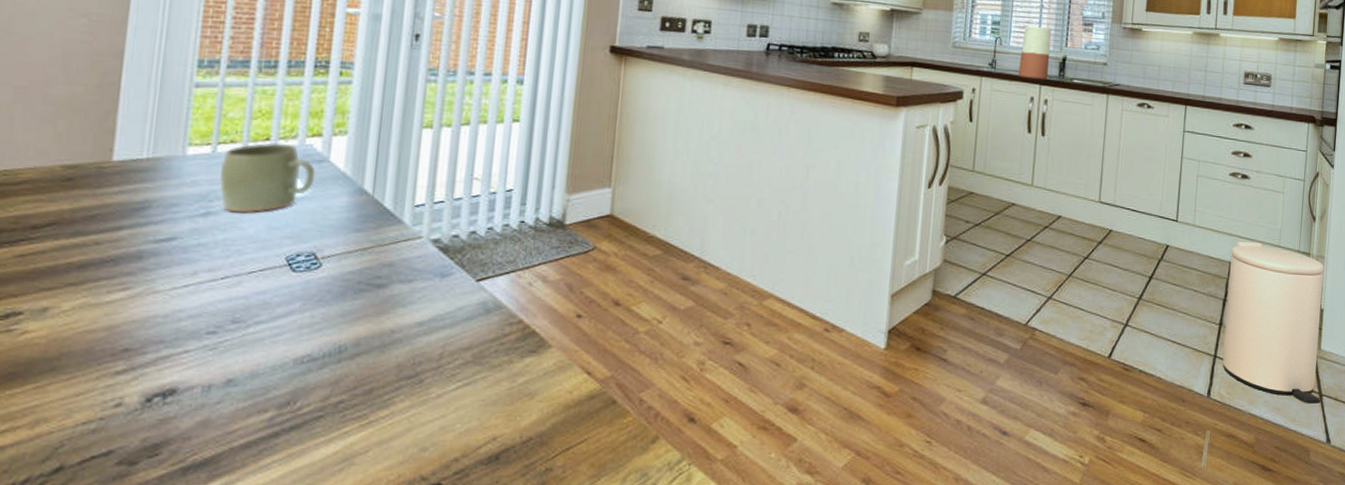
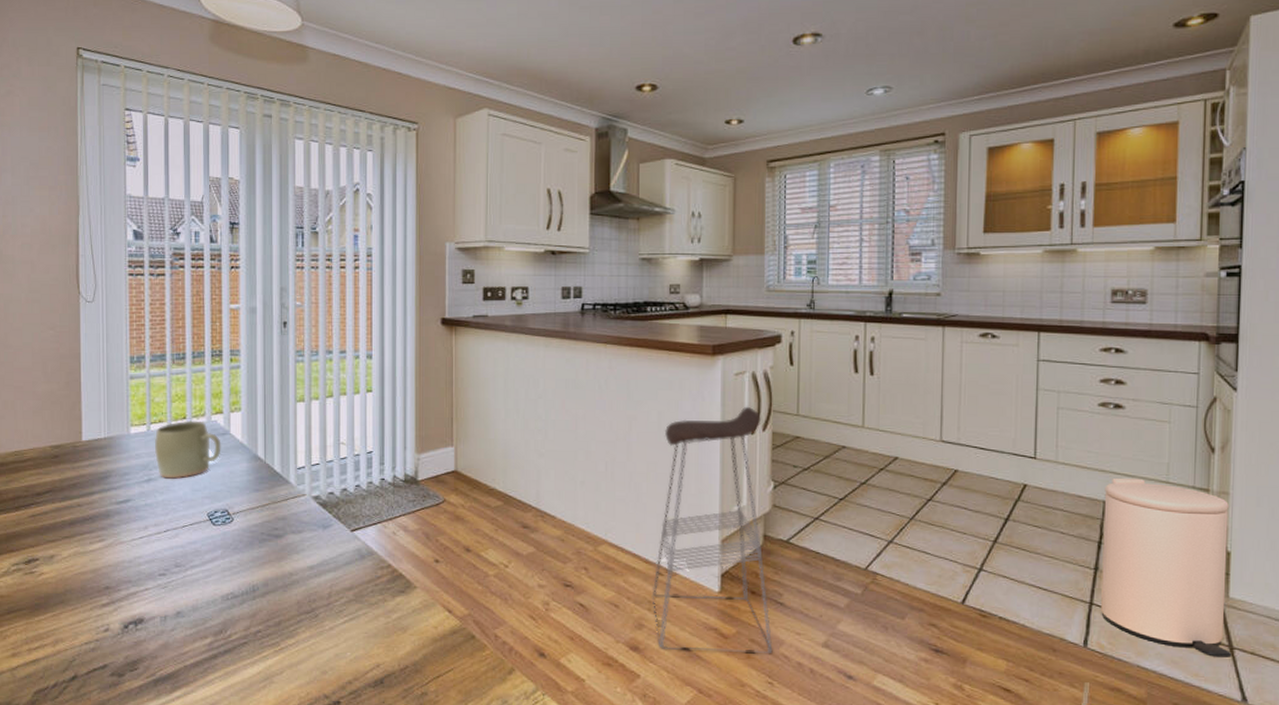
bar stool: none [816,159,938,412] -> present [652,406,773,654]
vase: present [1018,26,1052,81] -> none [840,262,875,317]

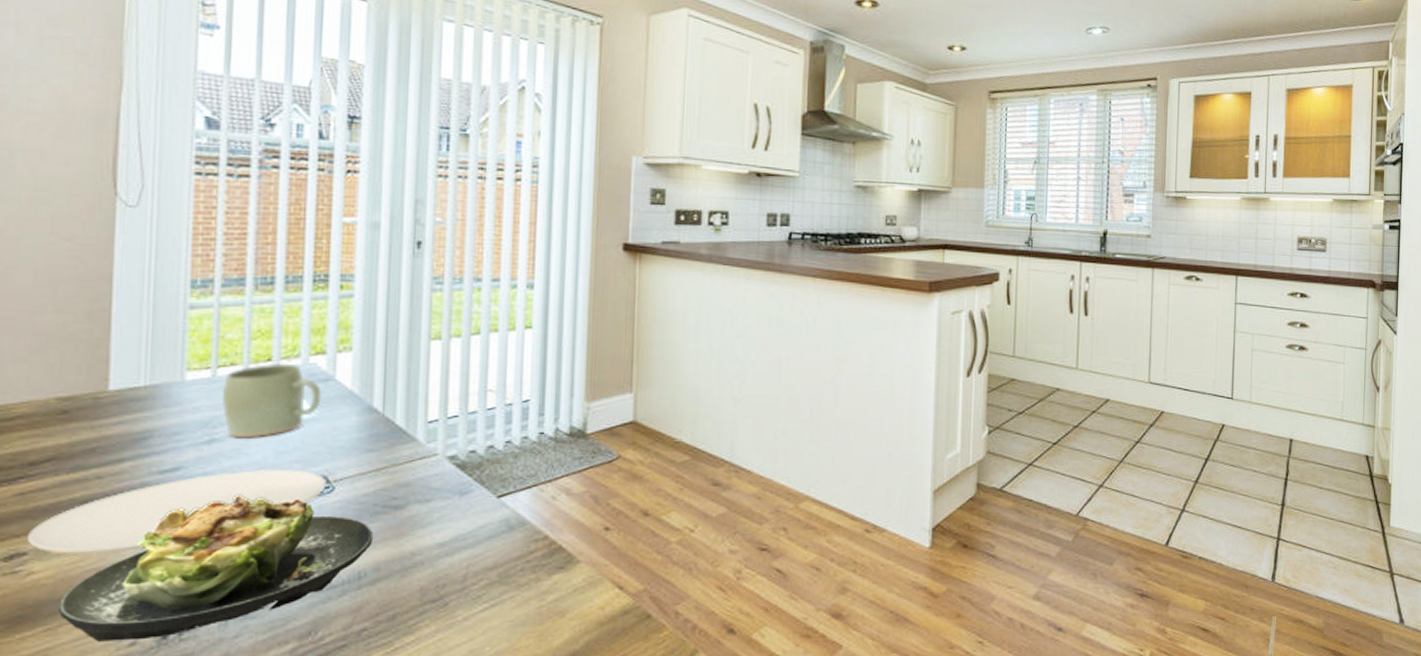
plate: none [38,502,228,563] -> present [26,468,327,556]
salad: none [60,522,262,628] -> present [59,495,374,642]
bar stool: present [652,406,773,654] -> none [857,347,984,615]
pedal bin: present [1101,478,1232,658] -> none [1287,417,1392,583]

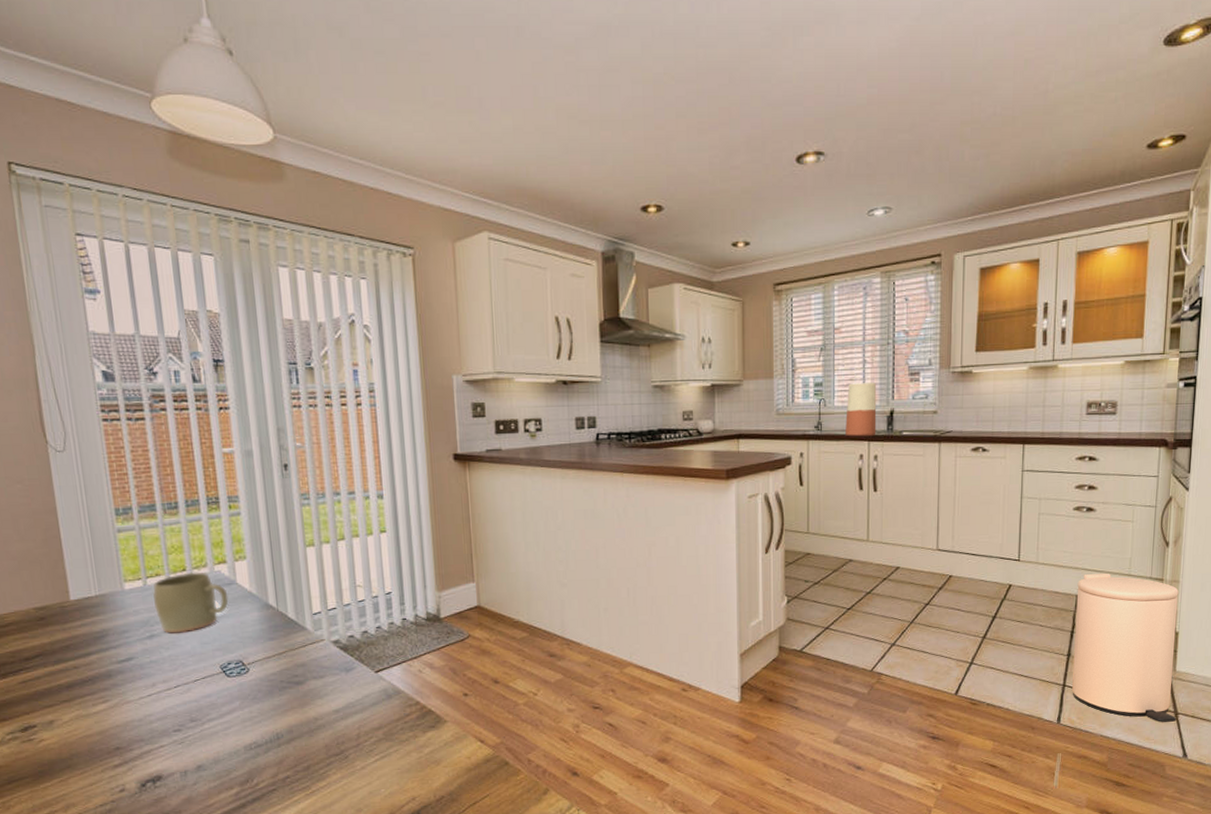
plate: present [26,468,327,556] -> none [33,656,243,726]
salad: present [59,495,374,642] -> none [65,678,285,789]
vase: none [1057,200,1091,257] -> present [845,383,877,437]
pedal bin: none [1287,417,1392,583] -> present [1072,573,1179,722]

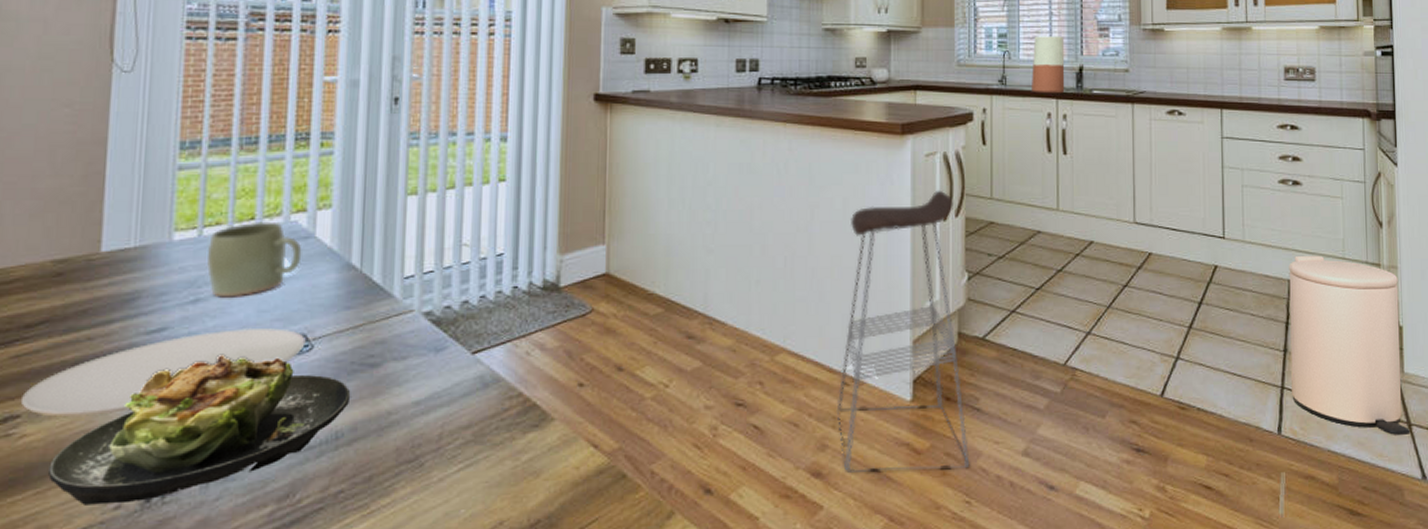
plate: none [33,656,243,726] -> present [20,327,306,418]
salad: none [65,678,285,789] -> present [48,355,351,506]
bar stool: none [677,527,790,758] -> present [836,190,970,473]

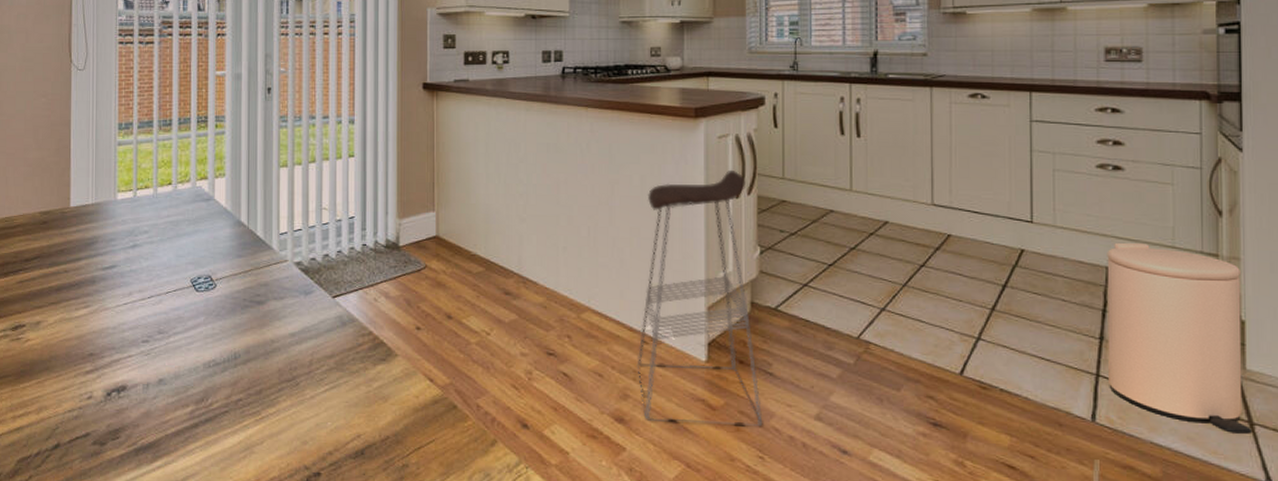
plate: present [20,327,306,418] -> none [25,268,211,330]
salad: present [48,355,351,506] -> none [45,288,244,395]
mug: present [207,221,302,297] -> none [141,186,206,245]
vase: present [1032,36,1065,94] -> none [824,22,859,78]

